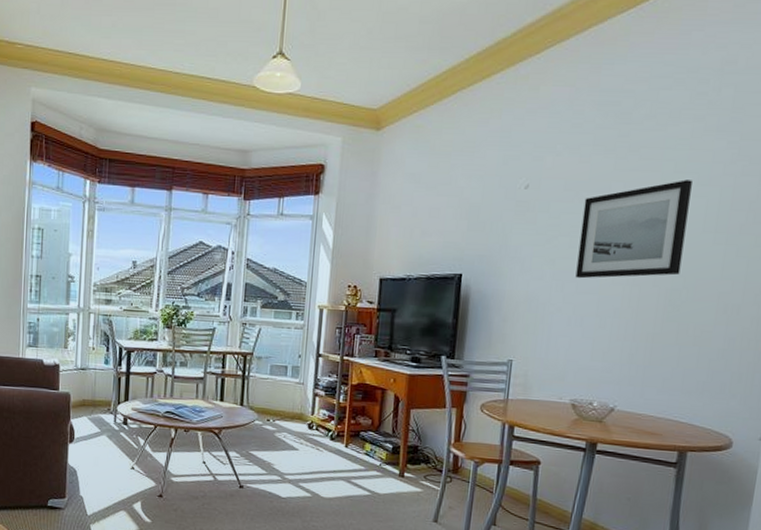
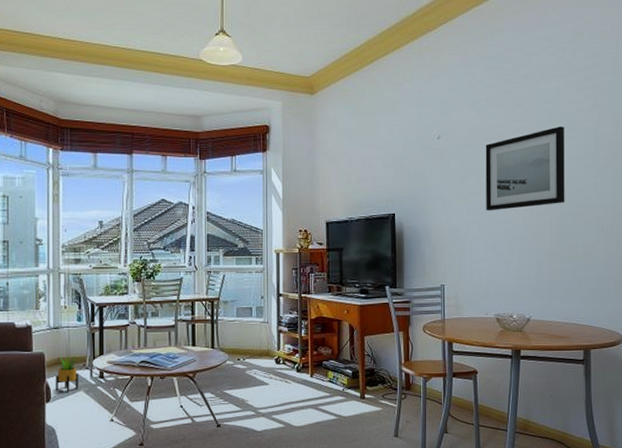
potted plant: none [79,397,102,435] -> present [56,355,78,392]

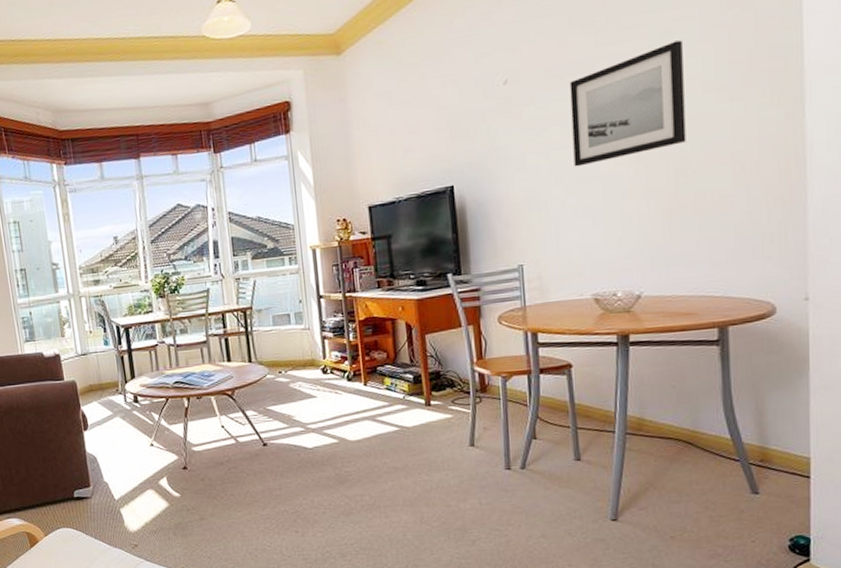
potted plant: present [56,355,78,392] -> none [89,381,114,419]

